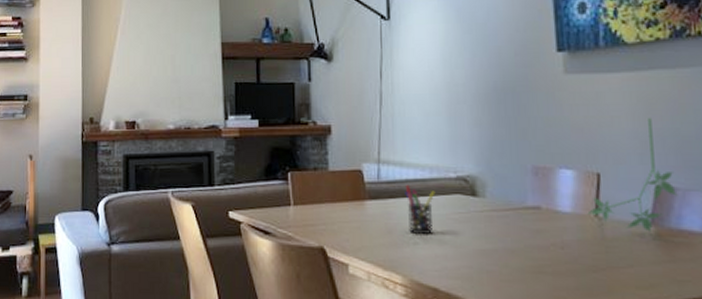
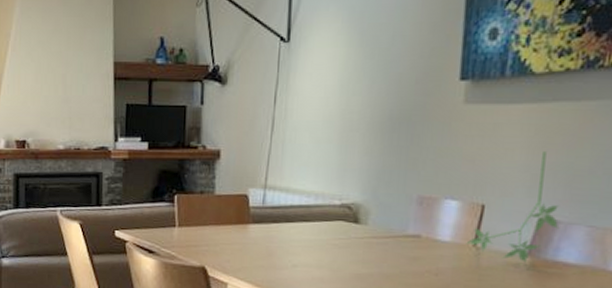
pen holder: present [405,184,436,234] -> none [288,210,319,258]

